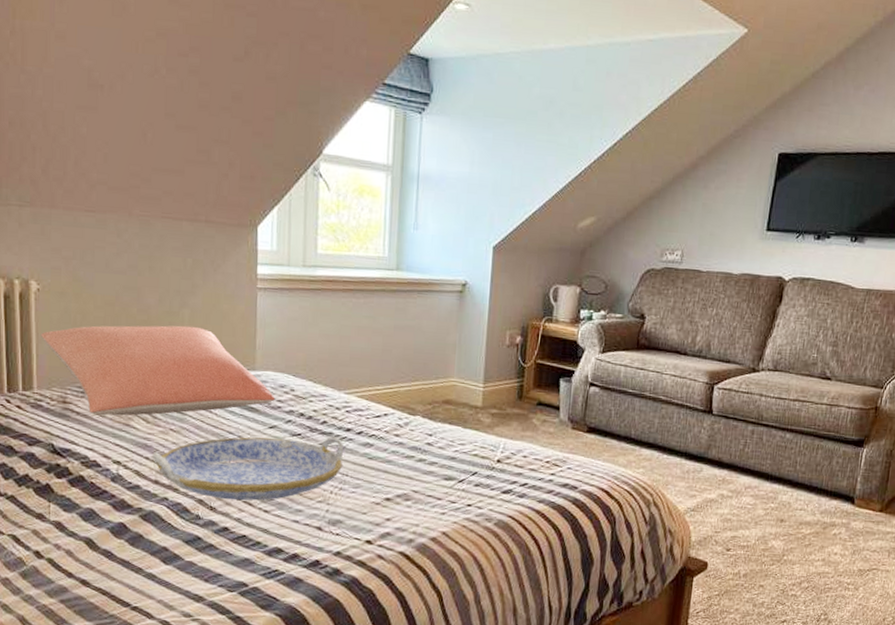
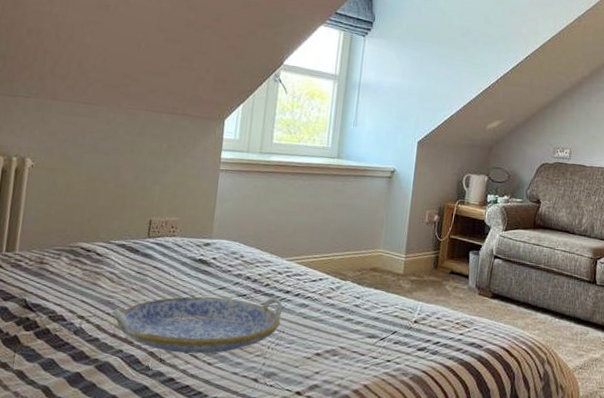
pillow: present [41,325,276,416] -> none [29,197,227,276]

